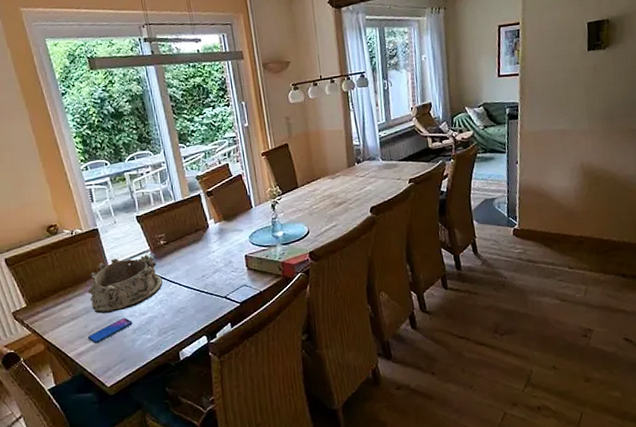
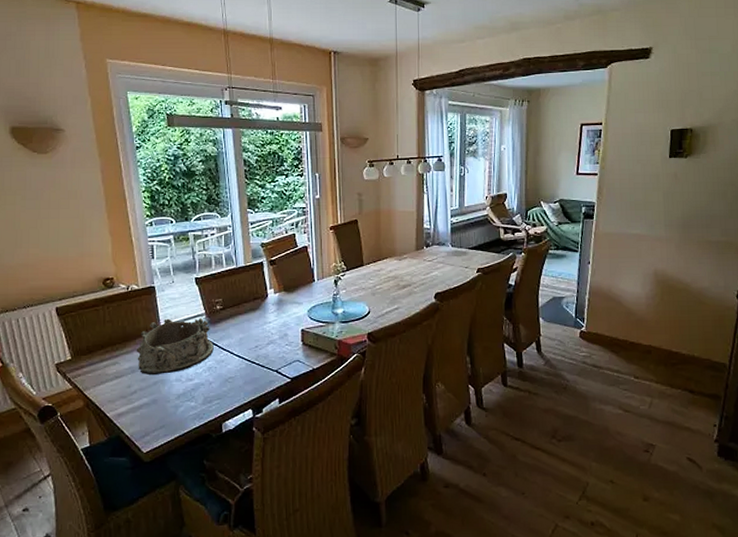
smartphone: present [88,318,133,344] -> none [130,381,178,406]

